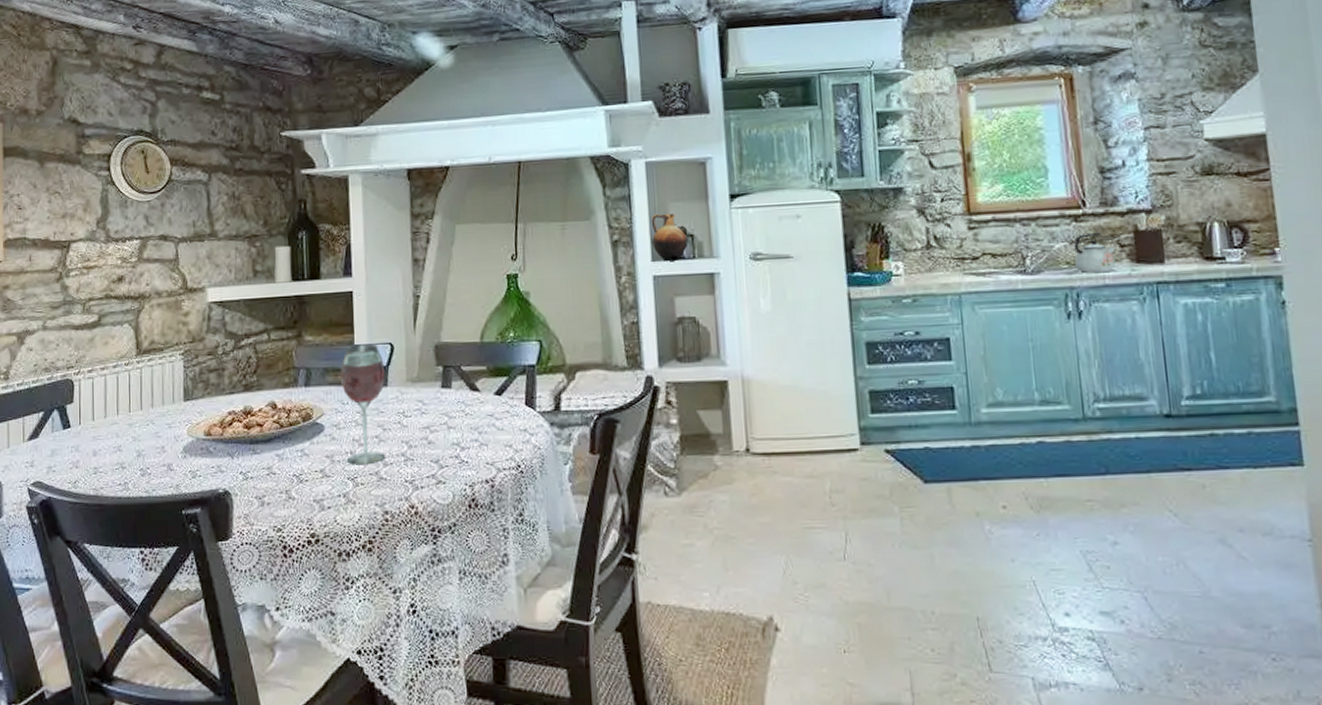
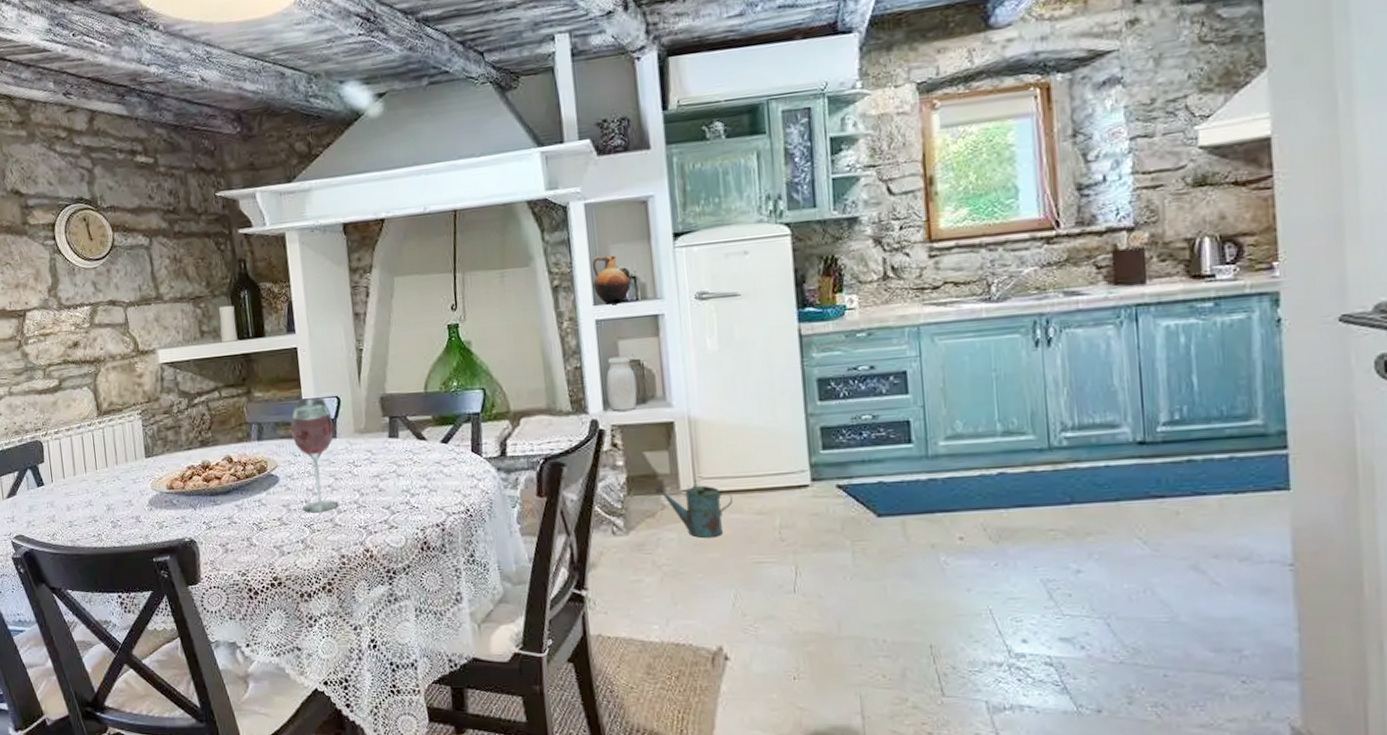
jar: none [662,313,692,368] -> present [606,356,637,411]
watering can: none [707,444,785,501] -> present [654,484,734,538]
kettle: present [1074,232,1116,274] -> none [1044,253,1091,298]

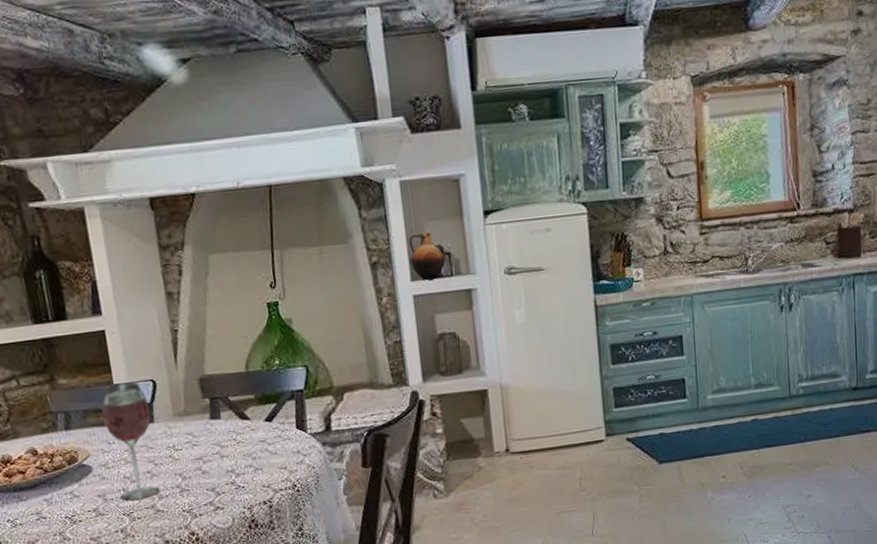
candle: present [218,305,241,343] -> none [10,286,39,328]
jar: present [606,356,637,411] -> none [424,329,454,382]
watering can: present [654,484,734,538] -> none [471,446,541,494]

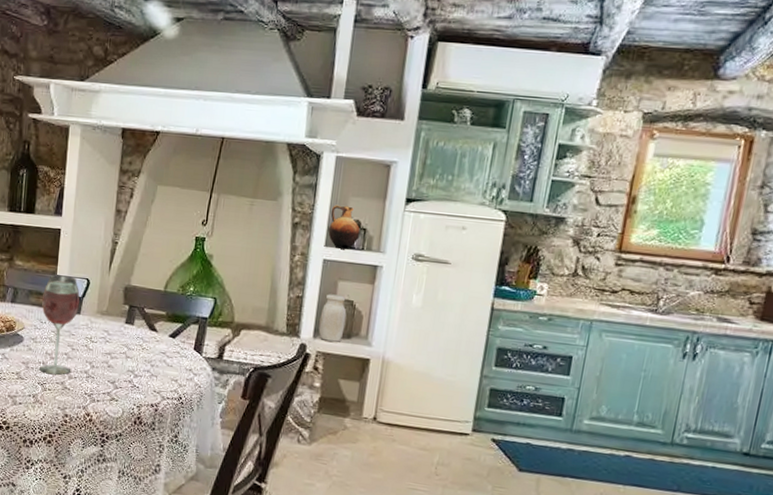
jar: none [424,329,454,382] -> present [318,294,347,342]

